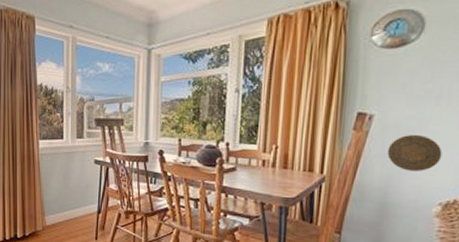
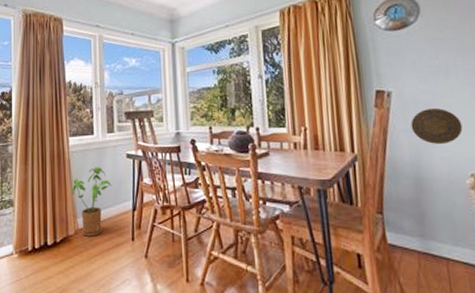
house plant: none [40,170,79,233] -> present [71,167,112,237]

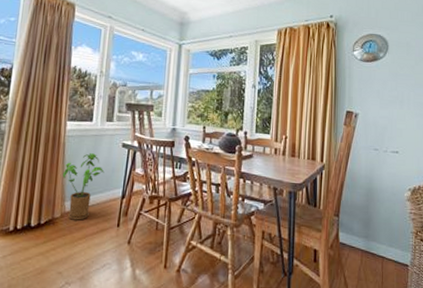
decorative plate: present [411,107,463,144] -> none [370,131,407,162]

